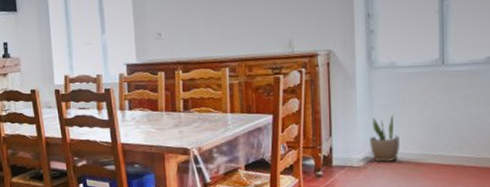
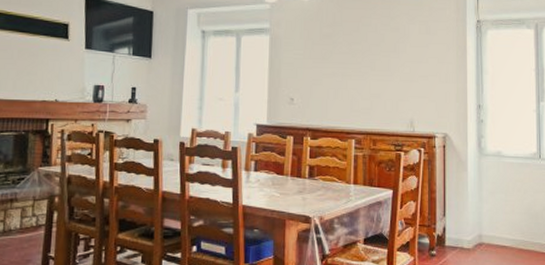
potted plant: present [370,115,399,163] -> none [479,201,504,247]

